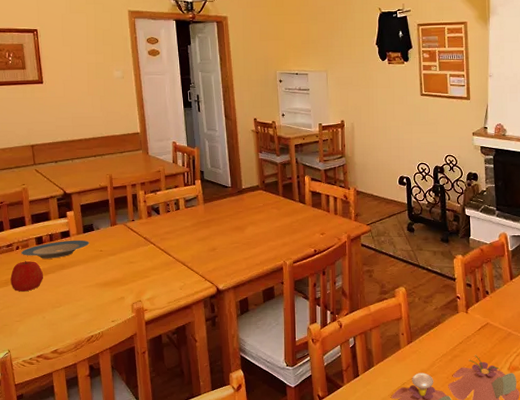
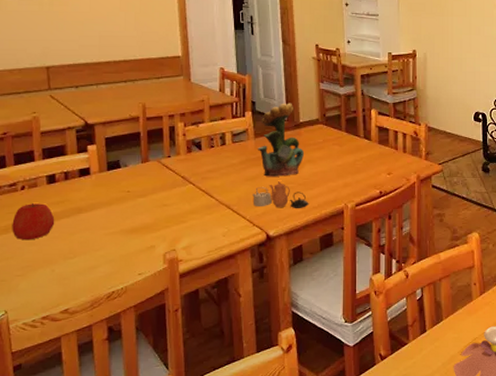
plate: present [21,240,90,259] -> none [27,178,115,201]
teapot: none [204,241,253,266] -> present [252,181,309,209]
potted flower: none [207,171,247,237] -> present [258,103,305,177]

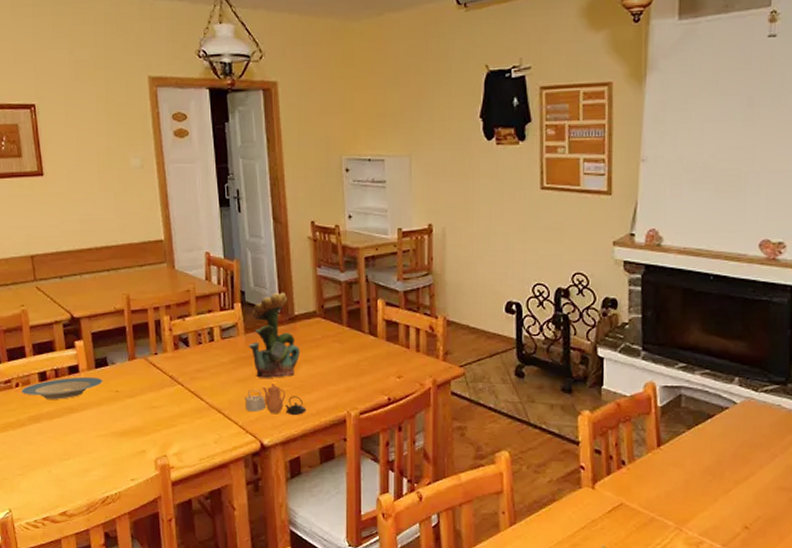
apple: present [12,202,55,240] -> none [10,400,49,440]
plate: none [27,178,115,201] -> present [21,376,103,399]

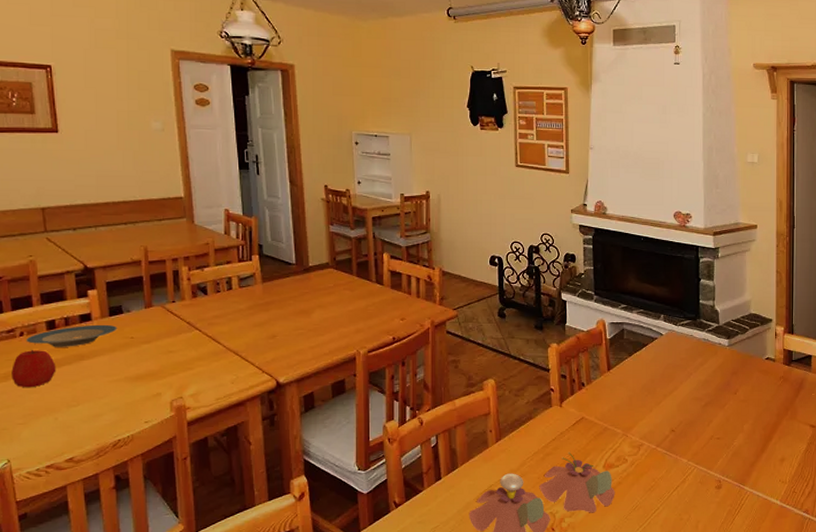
apple: none [10,400,49,440] -> present [11,349,56,388]
teapot: present [244,383,307,416] -> none [261,327,320,356]
potted flower: present [249,292,301,378] -> none [266,246,315,322]

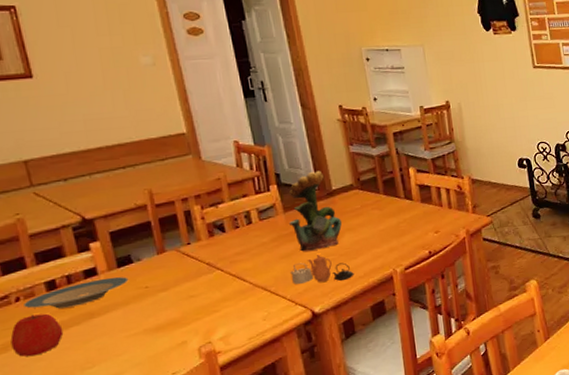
teapot: none [261,327,320,356] -> present [290,254,355,284]
potted flower: none [266,246,315,322] -> present [288,170,343,252]

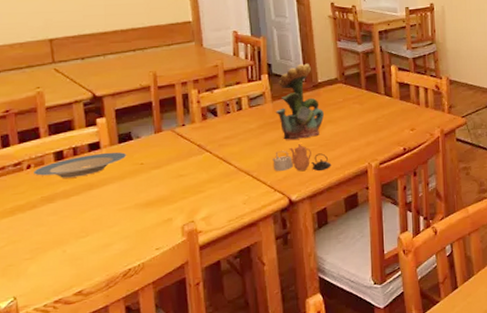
apple: present [10,313,64,357] -> none [18,181,65,222]

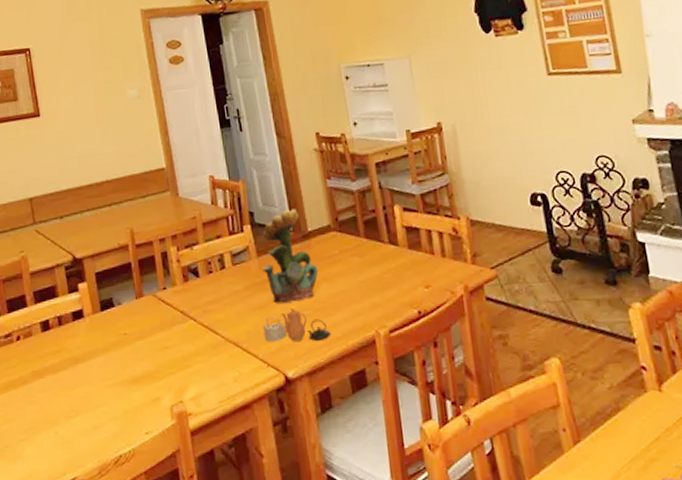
plate: present [33,152,127,178] -> none [23,320,110,351]

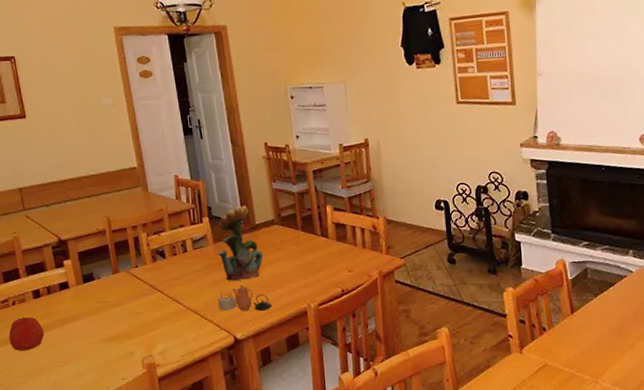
apple: none [11,354,53,399] -> present [9,316,45,351]

